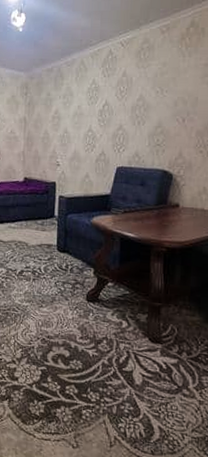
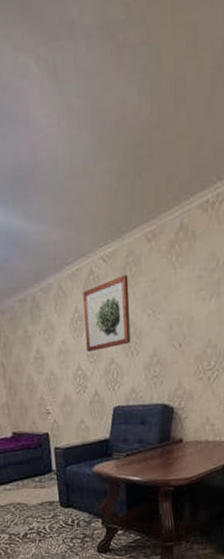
wall art: none [99,58,142,118] -> present [82,275,131,353]

